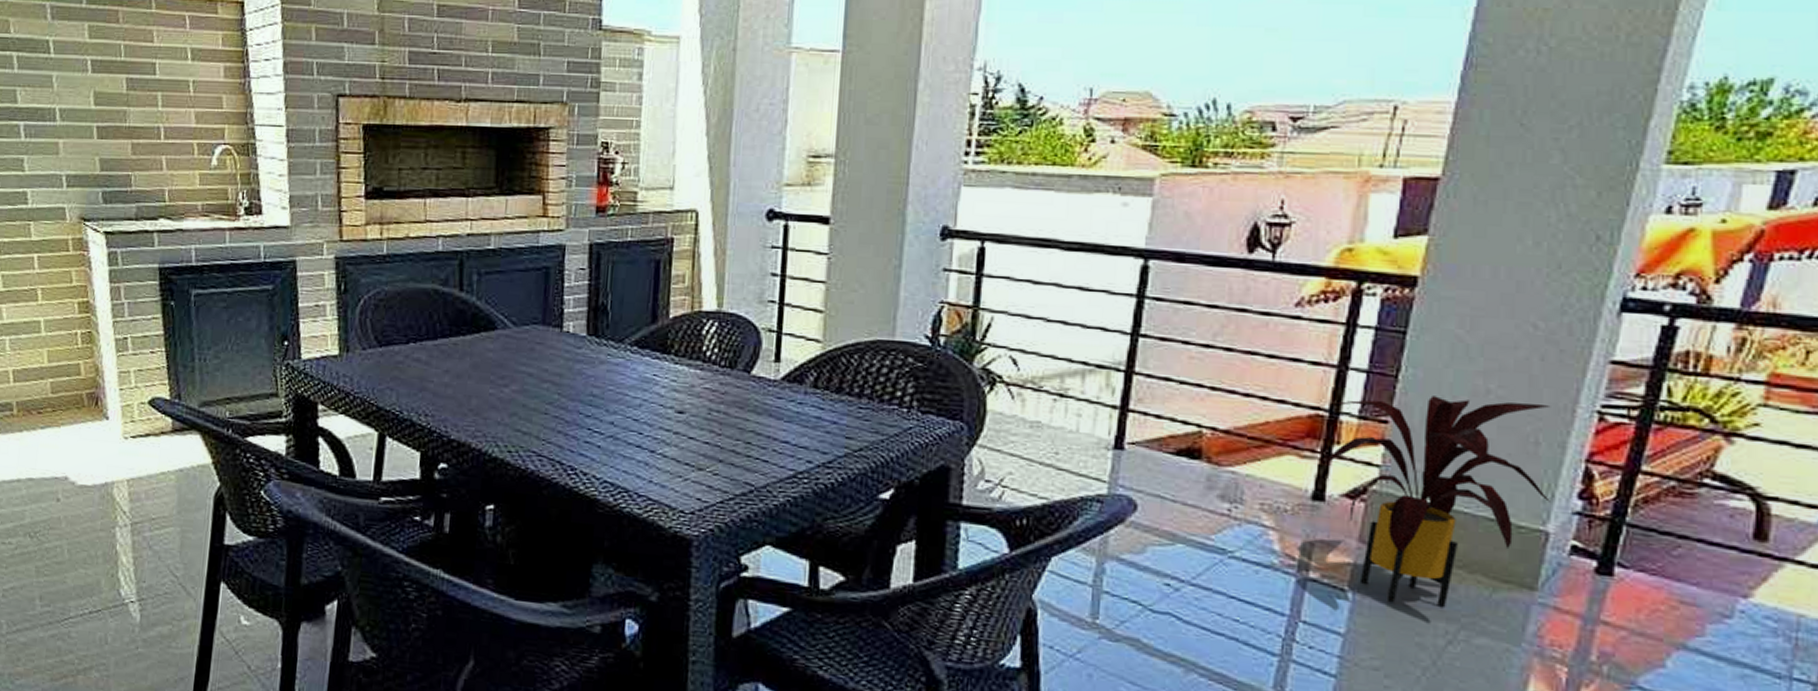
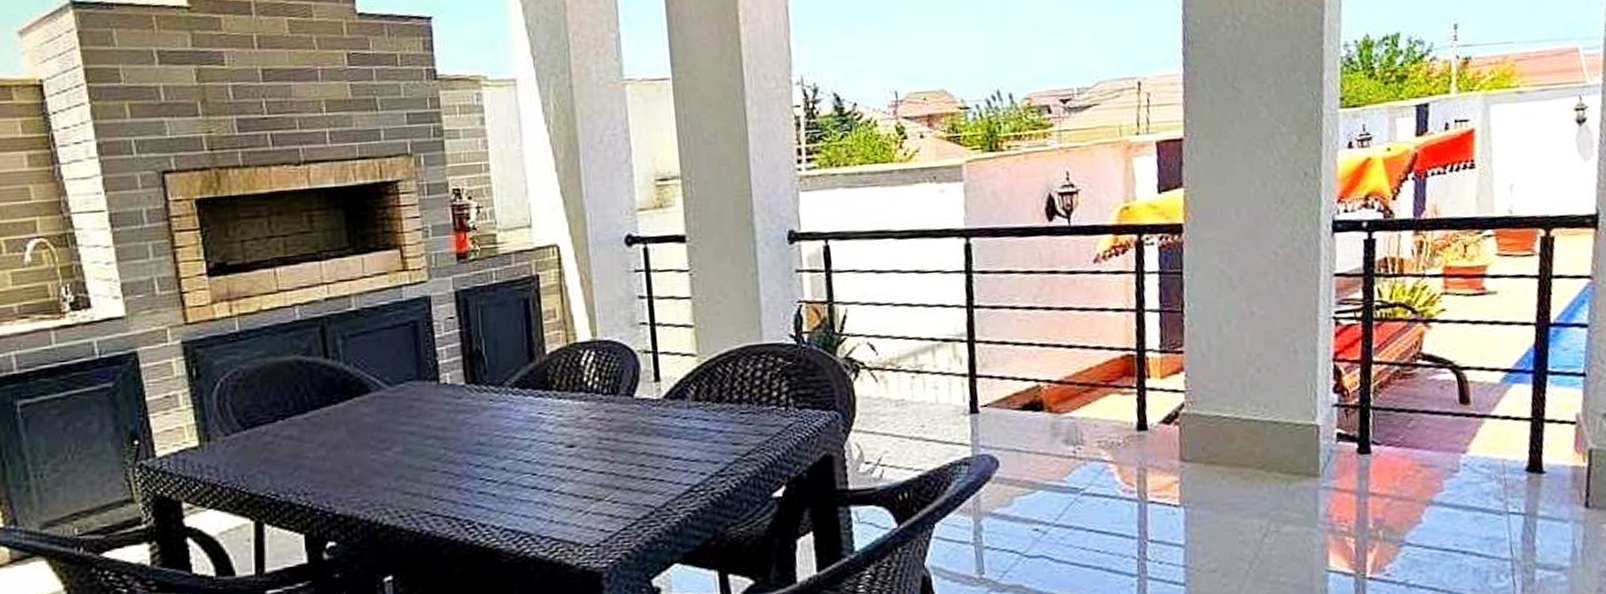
house plant: present [1322,396,1551,607] -> none [1139,318,1315,510]

